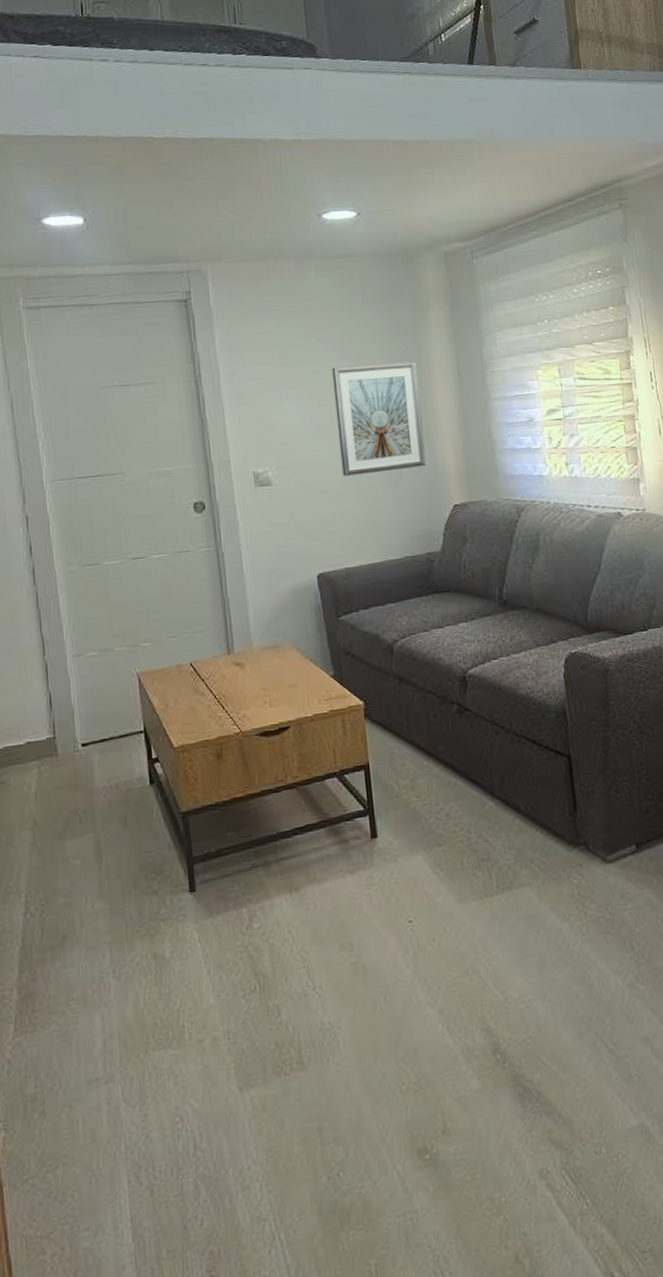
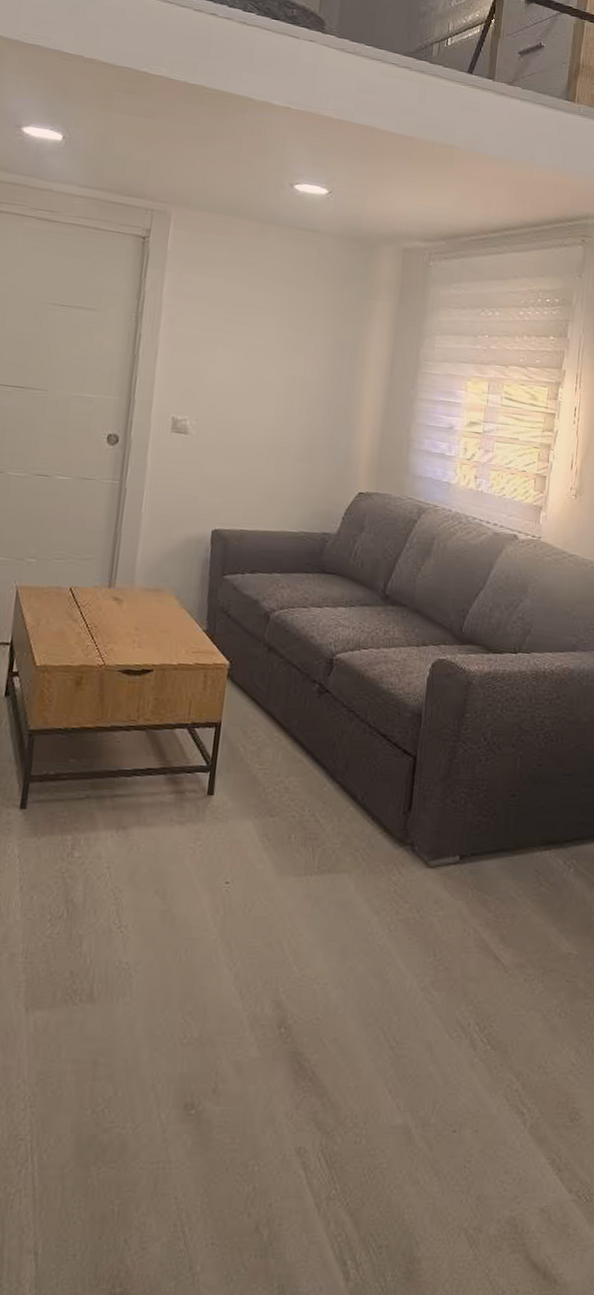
picture frame: present [331,361,427,477] -> none [258,334,354,449]

